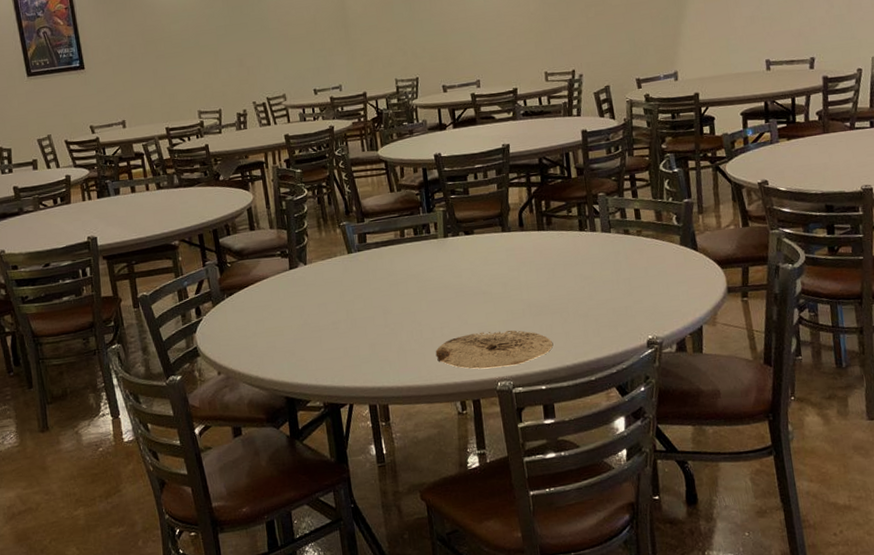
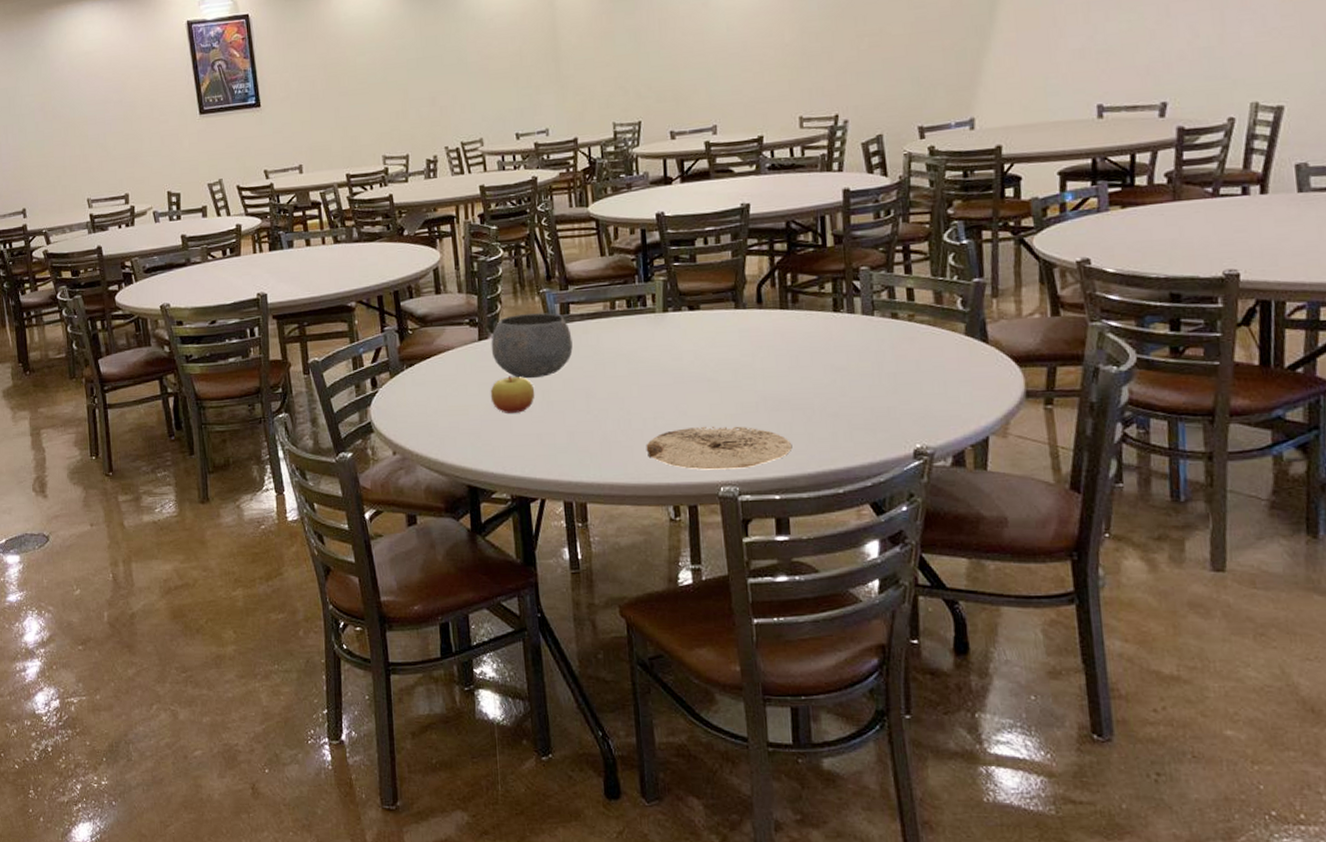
bowl: none [300,242,371,300] -> present [491,313,573,379]
apple: none [301,299,340,332] -> present [490,376,534,413]

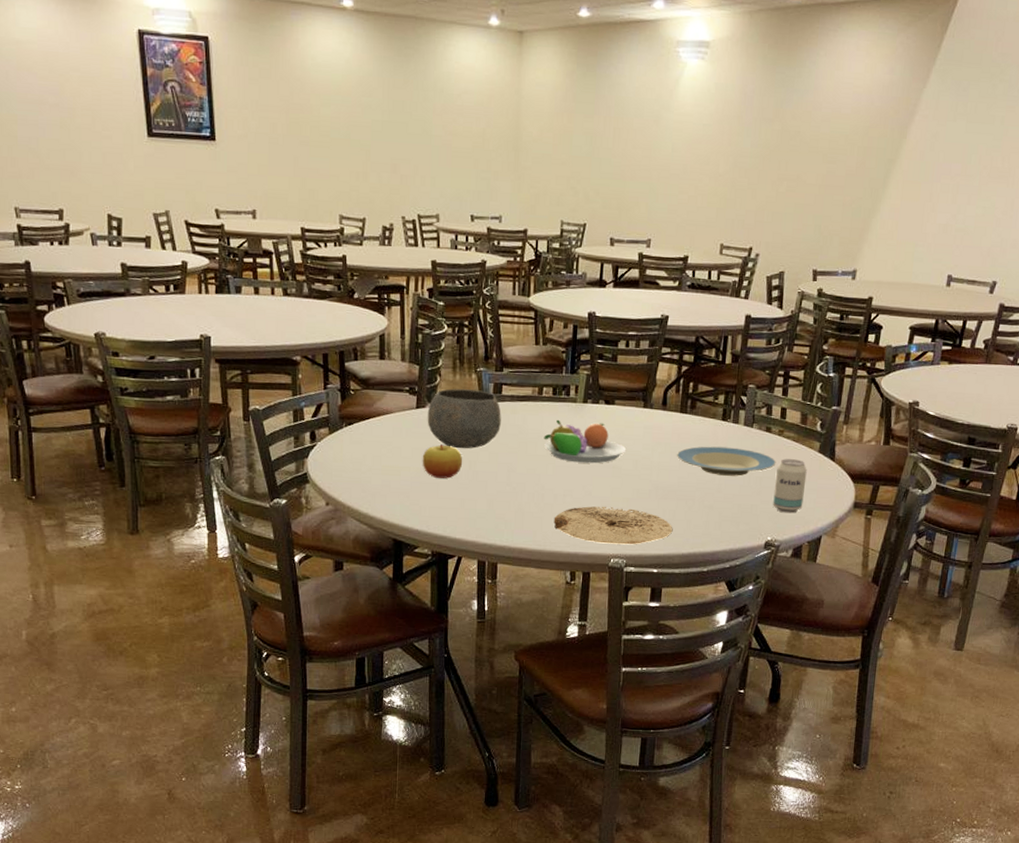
fruit bowl: none [622,332,721,380] -> present [544,419,627,464]
plate: none [782,341,912,376] -> present [676,446,776,476]
beverage can: none [913,346,956,413] -> present [773,459,807,514]

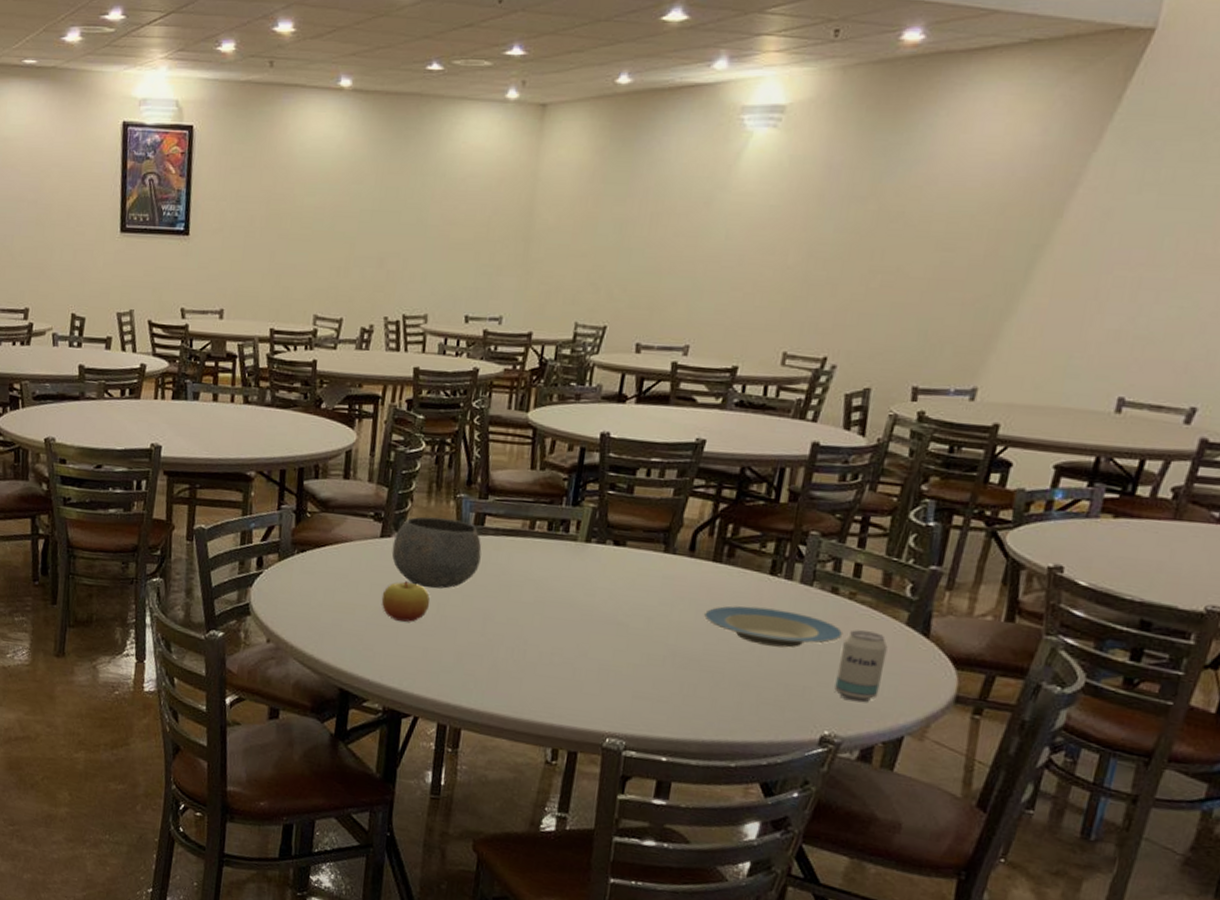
fruit bowl: present [544,419,627,464] -> none [531,560,638,618]
plate: present [554,506,673,545] -> none [536,669,692,723]

